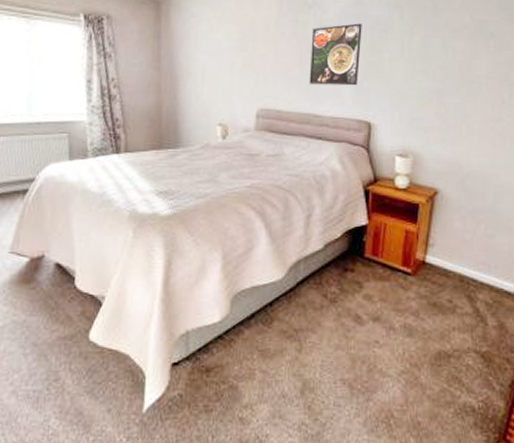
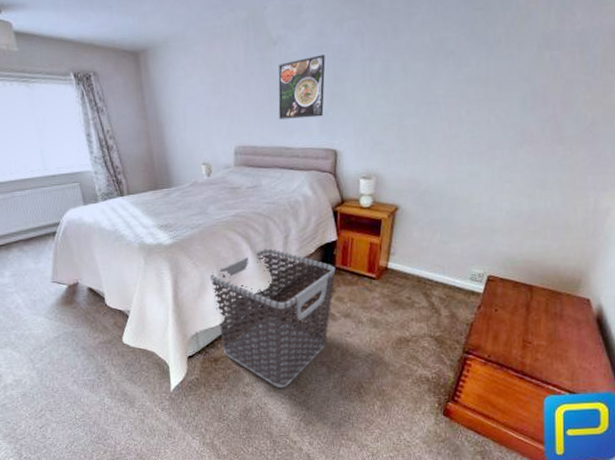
clothes hamper: none [213,229,365,414] -> present [210,248,336,388]

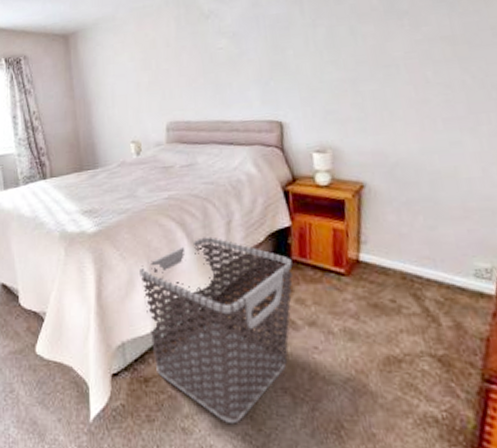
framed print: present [278,54,326,120] -> none [211,24,264,92]

